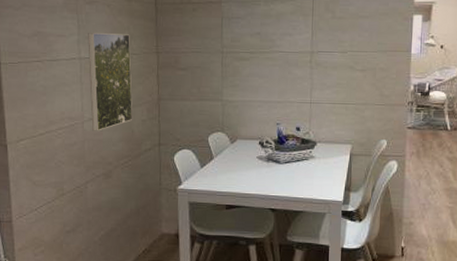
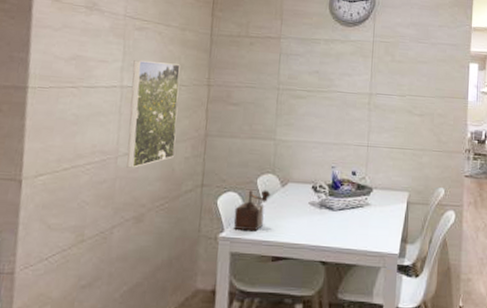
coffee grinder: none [189,147,221,184] -> present [233,190,271,232]

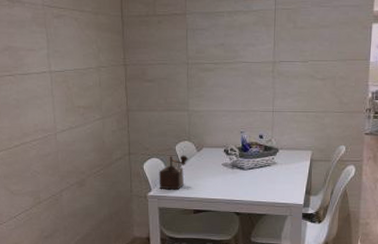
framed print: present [126,59,181,168] -> none [57,46,104,142]

